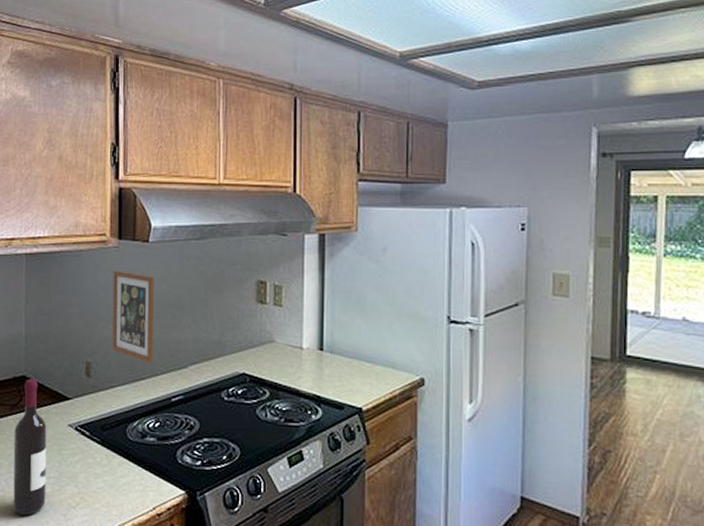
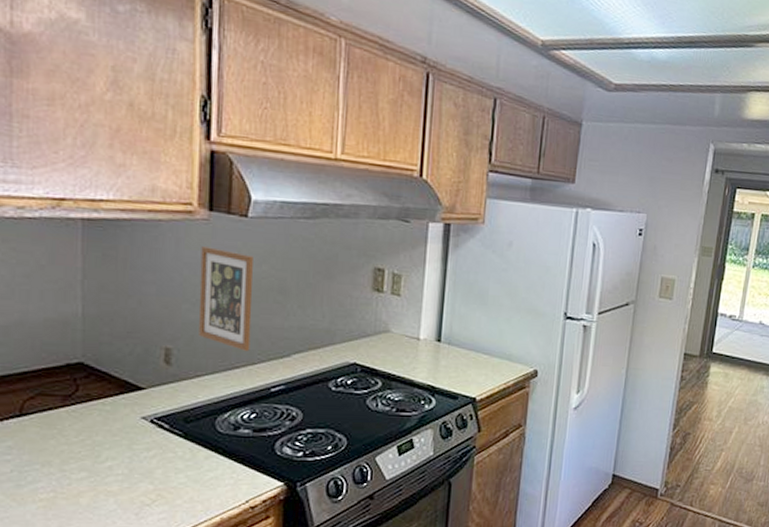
wine bottle: present [13,379,47,515] -> none [67,366,113,516]

